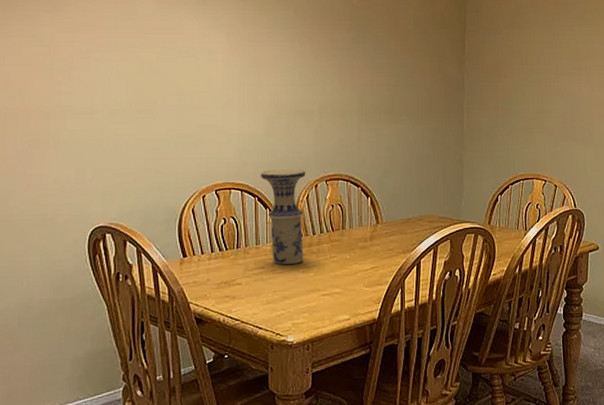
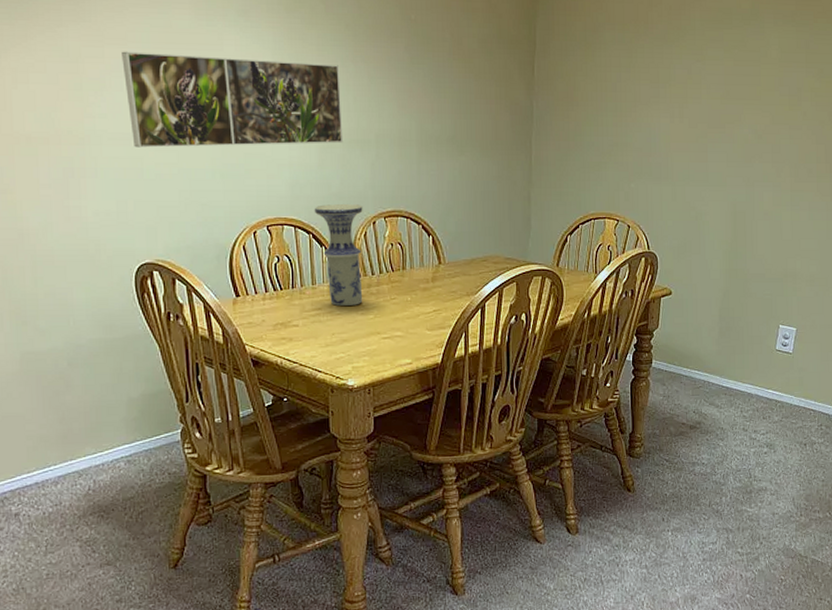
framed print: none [90,36,289,121] -> present [122,51,343,148]

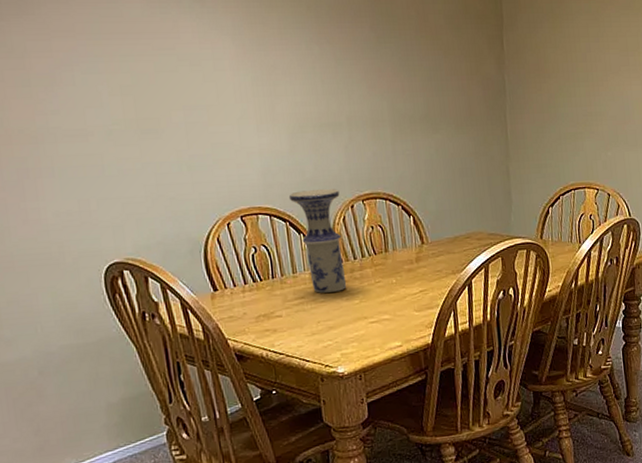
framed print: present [122,51,343,148] -> none [71,43,314,144]

